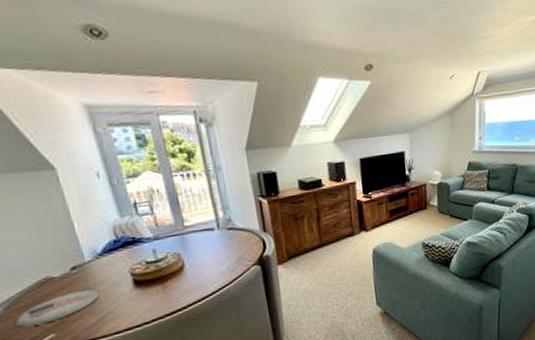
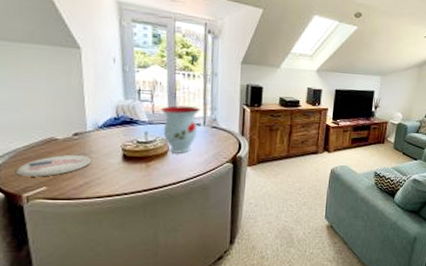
vase: none [163,209,213,267] -> present [160,104,200,154]

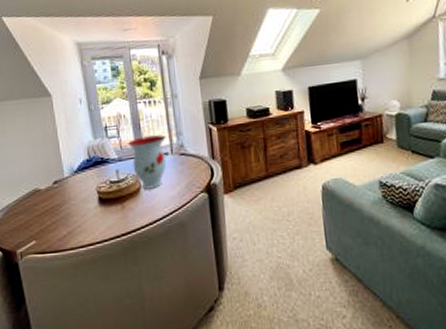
plate: present [17,154,92,177] -> none [10,202,72,232]

